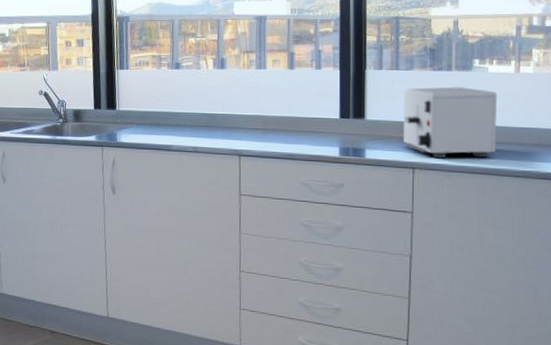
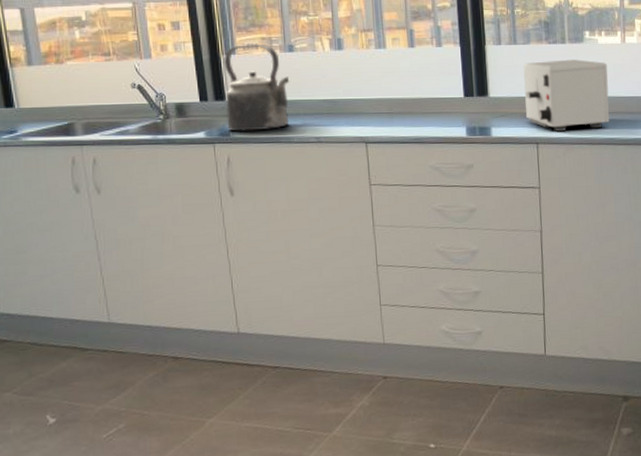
kettle: none [115,60,174,138] -> present [223,43,290,132]

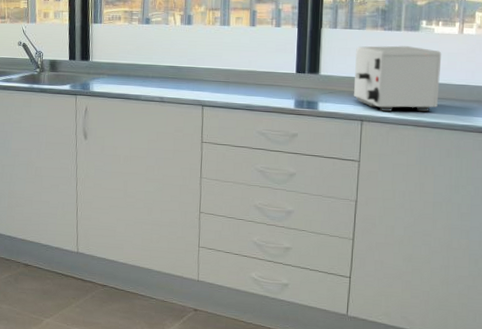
kettle: present [223,43,290,132] -> none [88,15,144,88]

